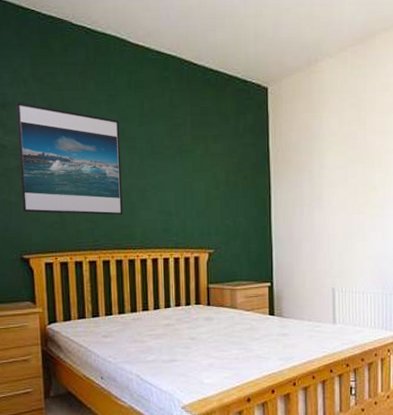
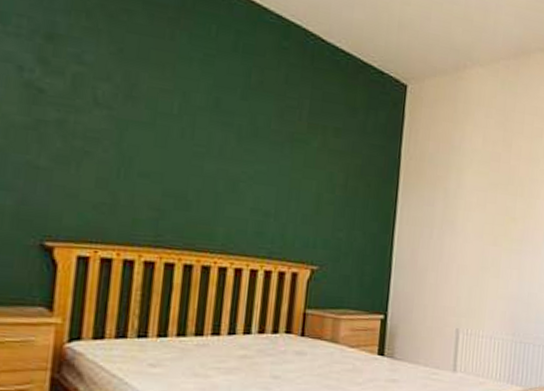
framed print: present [16,102,123,216] -> none [54,36,216,207]

